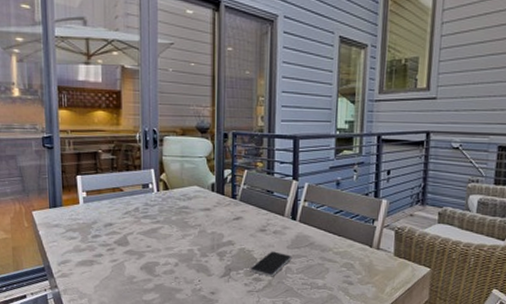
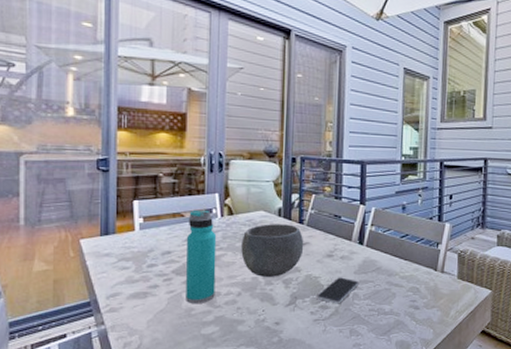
water bottle: none [125,184,154,273] -> present [185,209,217,304]
bowl: none [177,198,237,250] -> present [241,224,304,277]

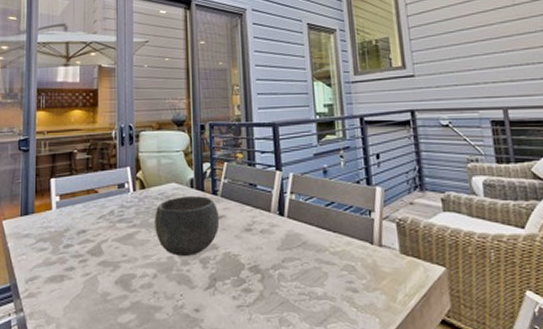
water bottle: present [185,209,217,304] -> none [100,184,130,288]
smartphone: present [317,277,358,304] -> none [238,254,283,287]

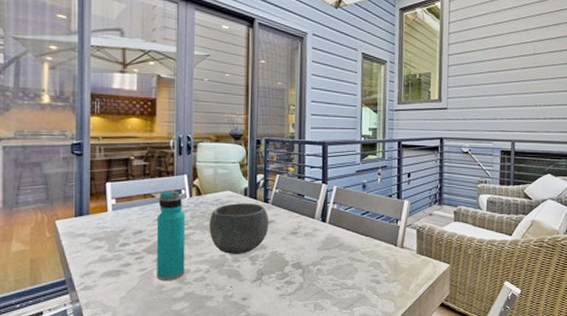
water bottle: none [100,184,130,288] -> present [156,190,186,282]

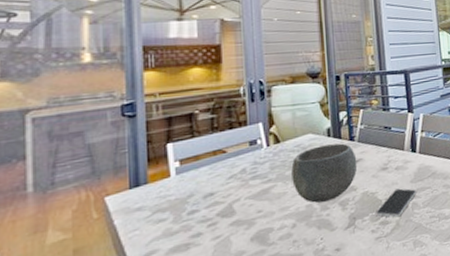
water bottle: present [156,190,186,282] -> none [230,141,268,247]
smartphone: none [282,253,322,280] -> present [376,188,416,218]

